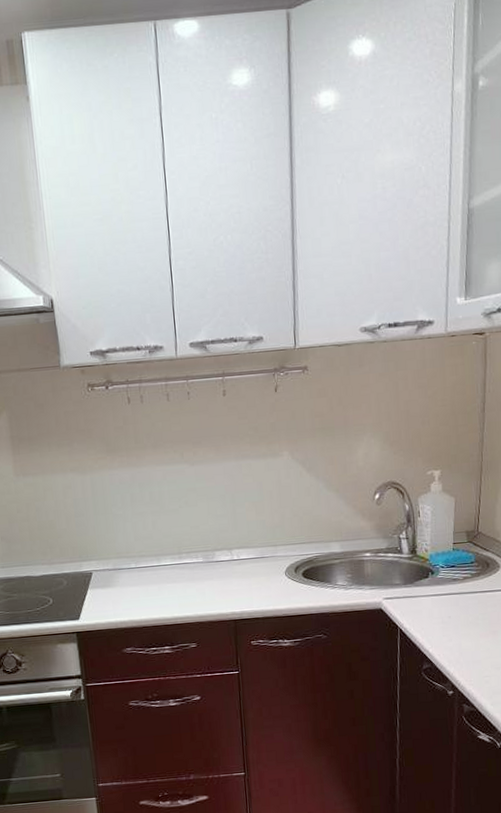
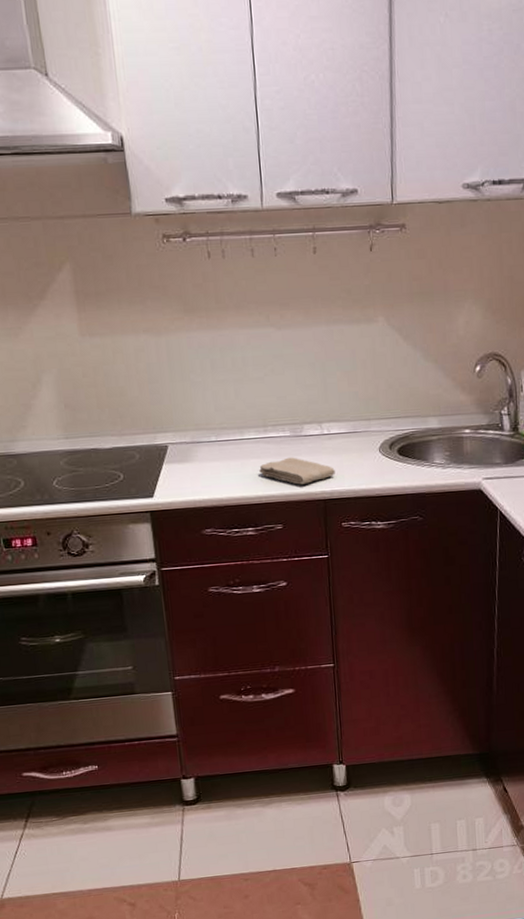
washcloth: none [174,581,245,607] -> present [258,457,335,485]

